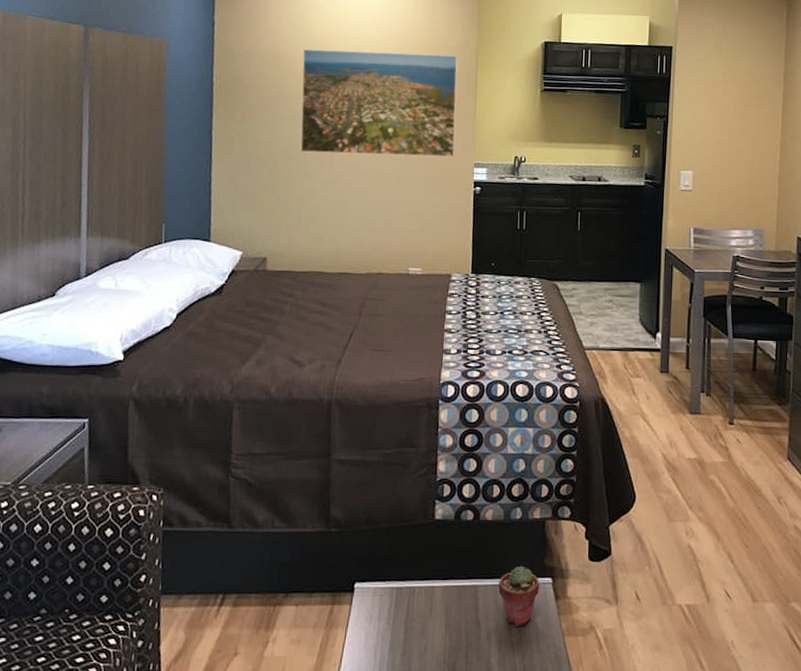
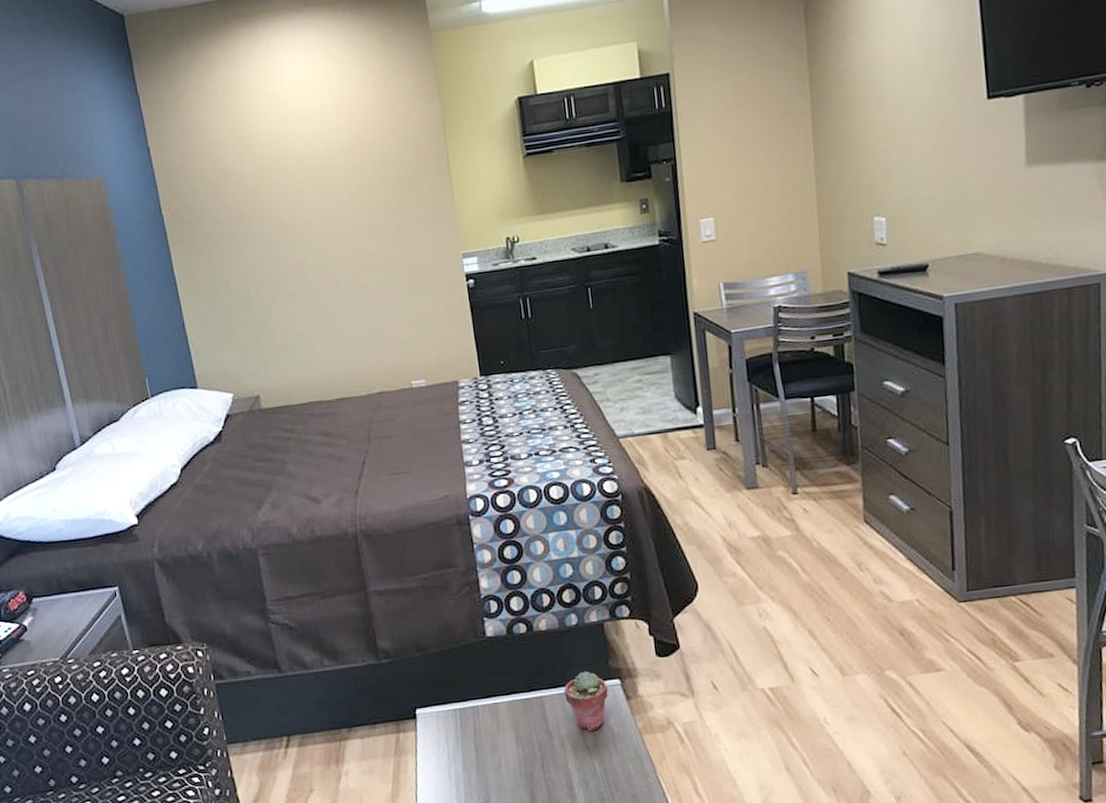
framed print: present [300,48,458,158] -> none [251,133,439,276]

